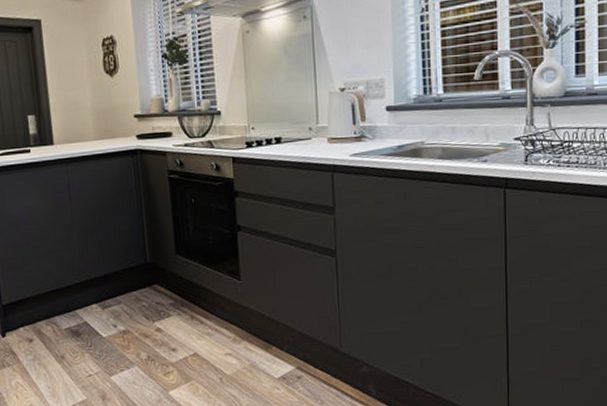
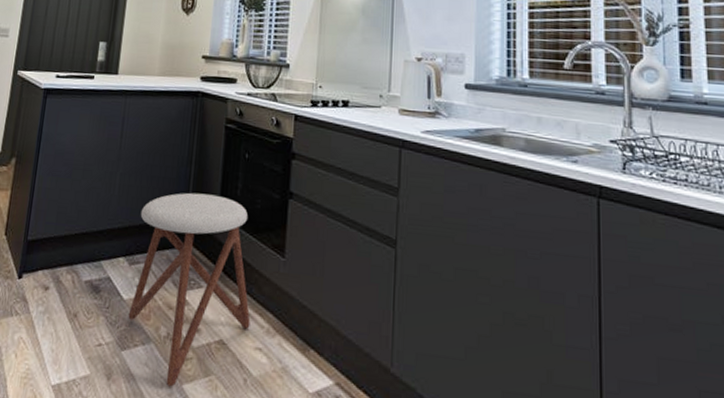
stool: none [103,238,219,395] -> present [128,192,251,387]

